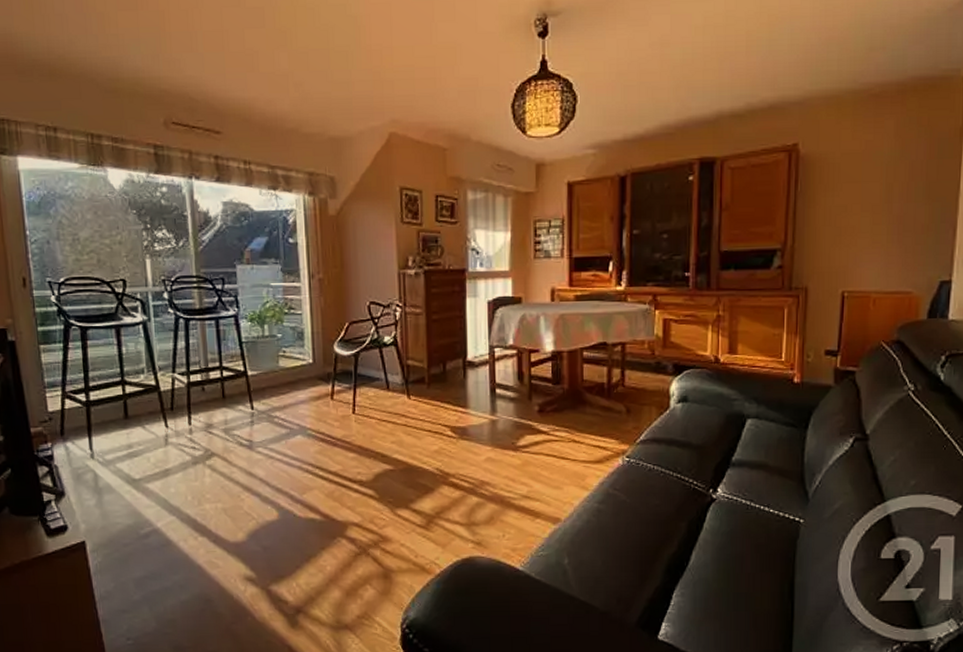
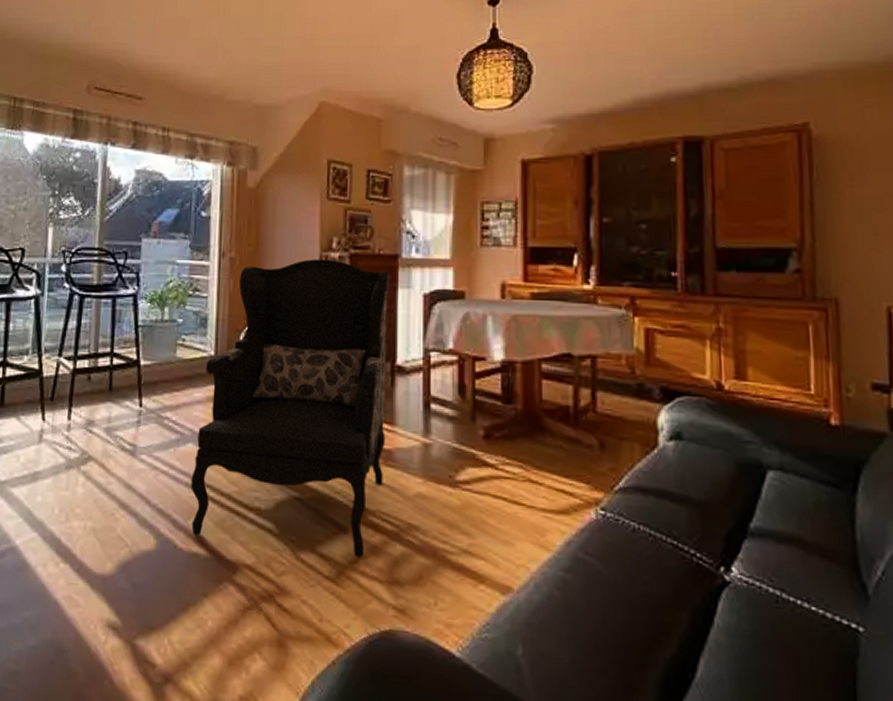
armchair: none [302,276,461,509] -> present [190,259,389,558]

